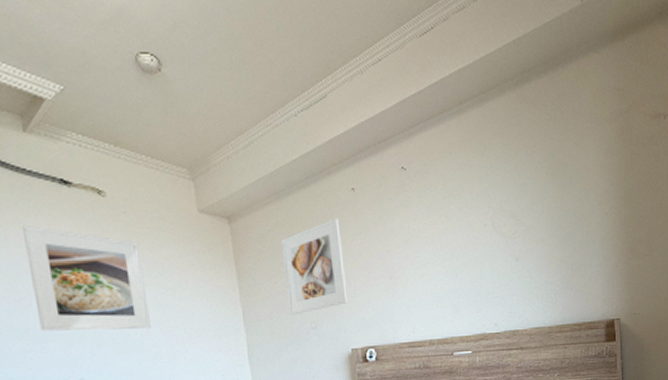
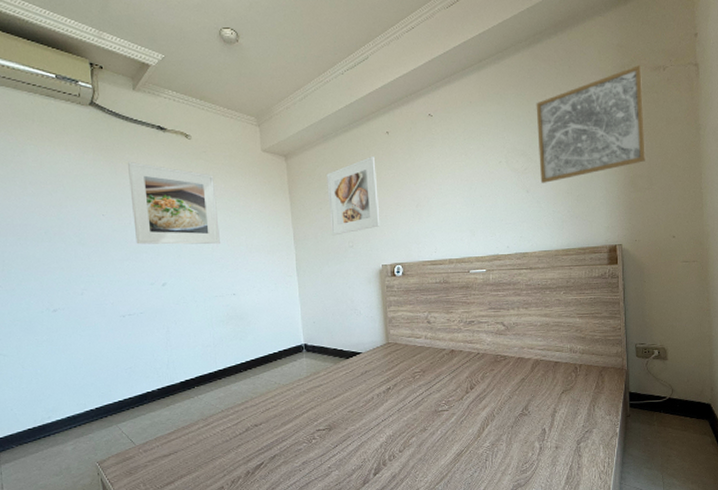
wall art: none [525,111,645,249] -> present [536,64,645,183]

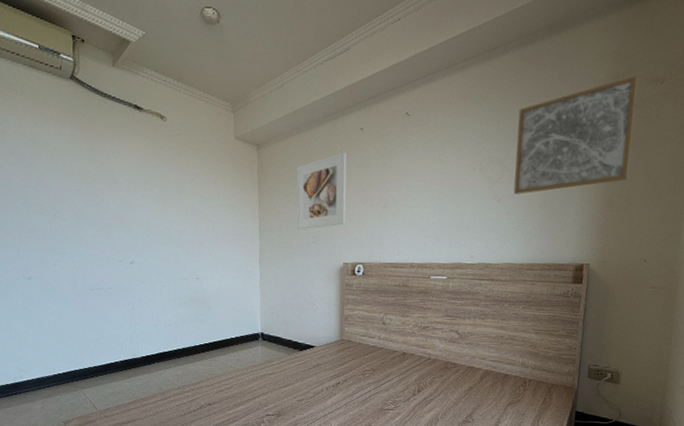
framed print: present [127,161,220,245] -> none [103,138,188,229]

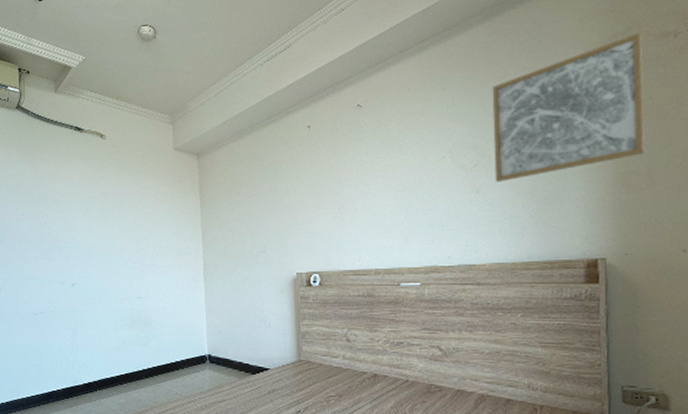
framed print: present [296,151,347,230] -> none [240,152,297,240]

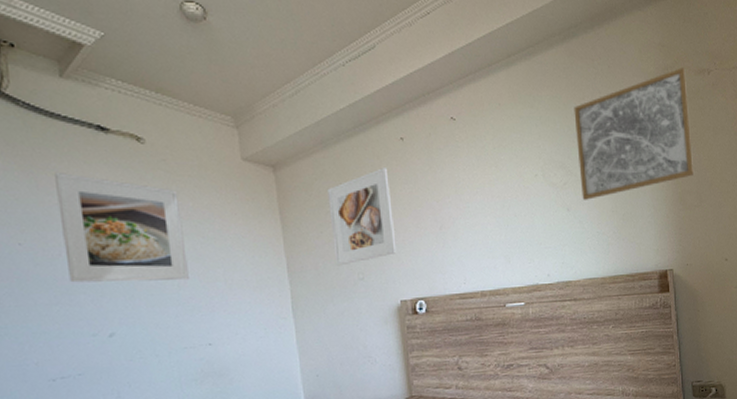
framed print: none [46,162,128,246] -> present [53,171,189,283]
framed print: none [240,152,297,240] -> present [327,166,397,266]

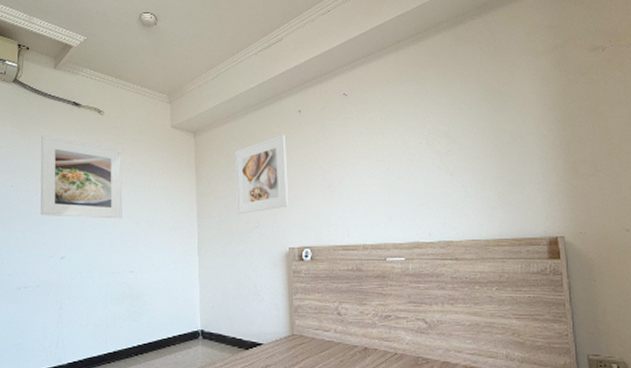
wall art: present [573,66,693,200] -> none [459,45,587,166]

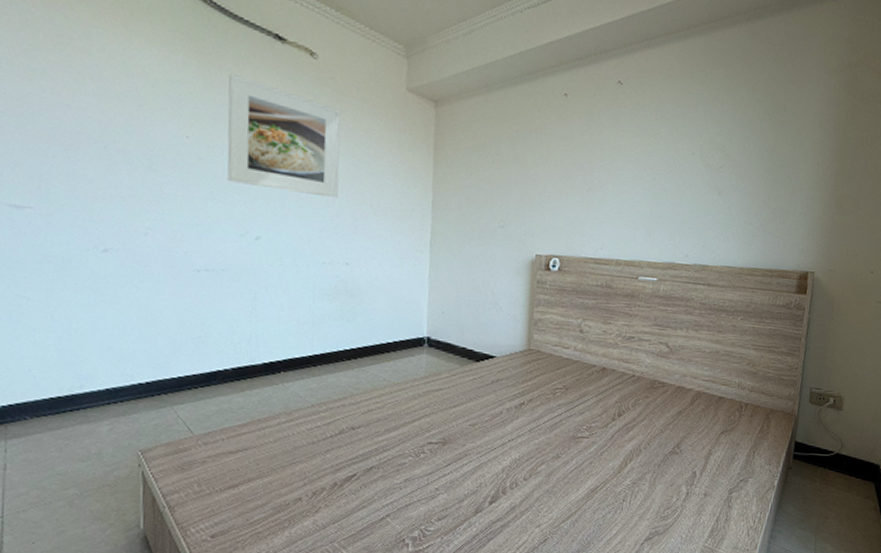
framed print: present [234,134,289,215] -> none [479,119,546,211]

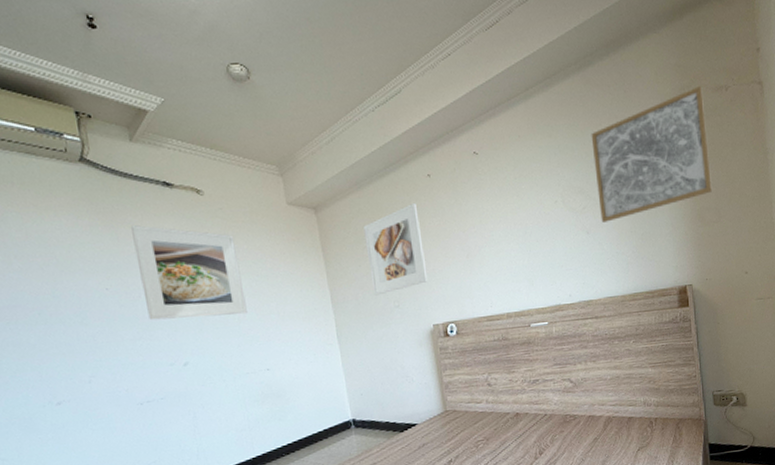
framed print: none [479,119,546,211] -> present [363,202,428,296]
wall art: none [735,66,870,188] -> present [591,85,712,222]

